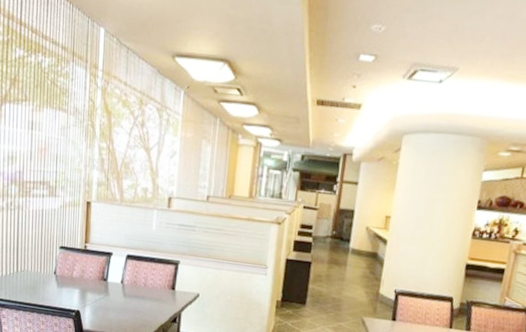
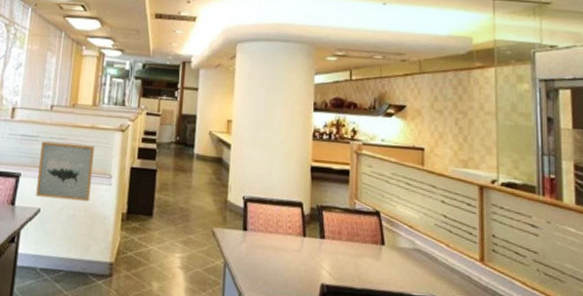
wall art: none [194,231,252,290] -> present [36,141,95,202]

